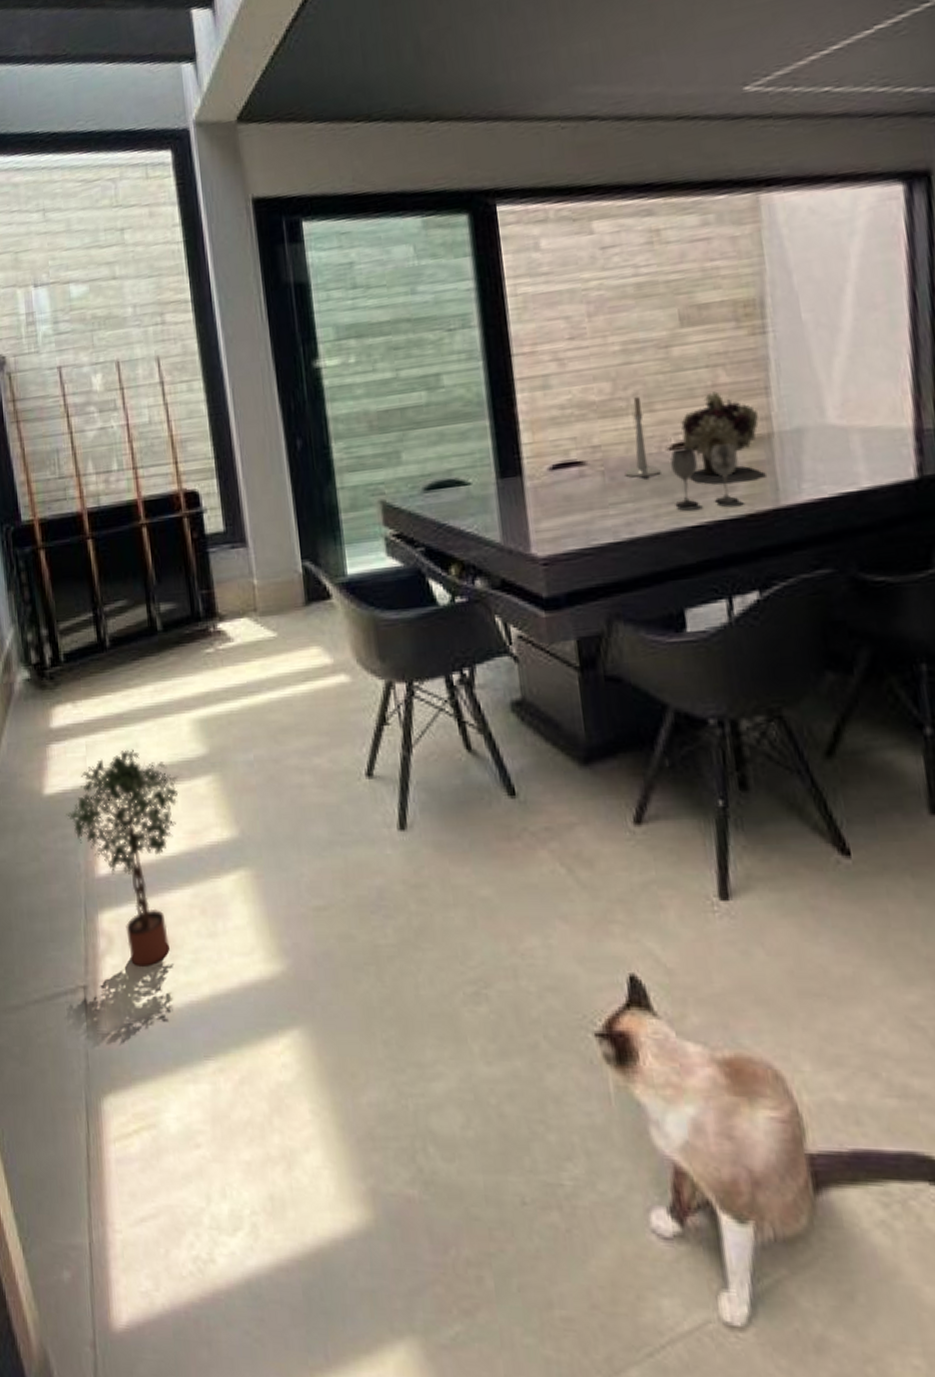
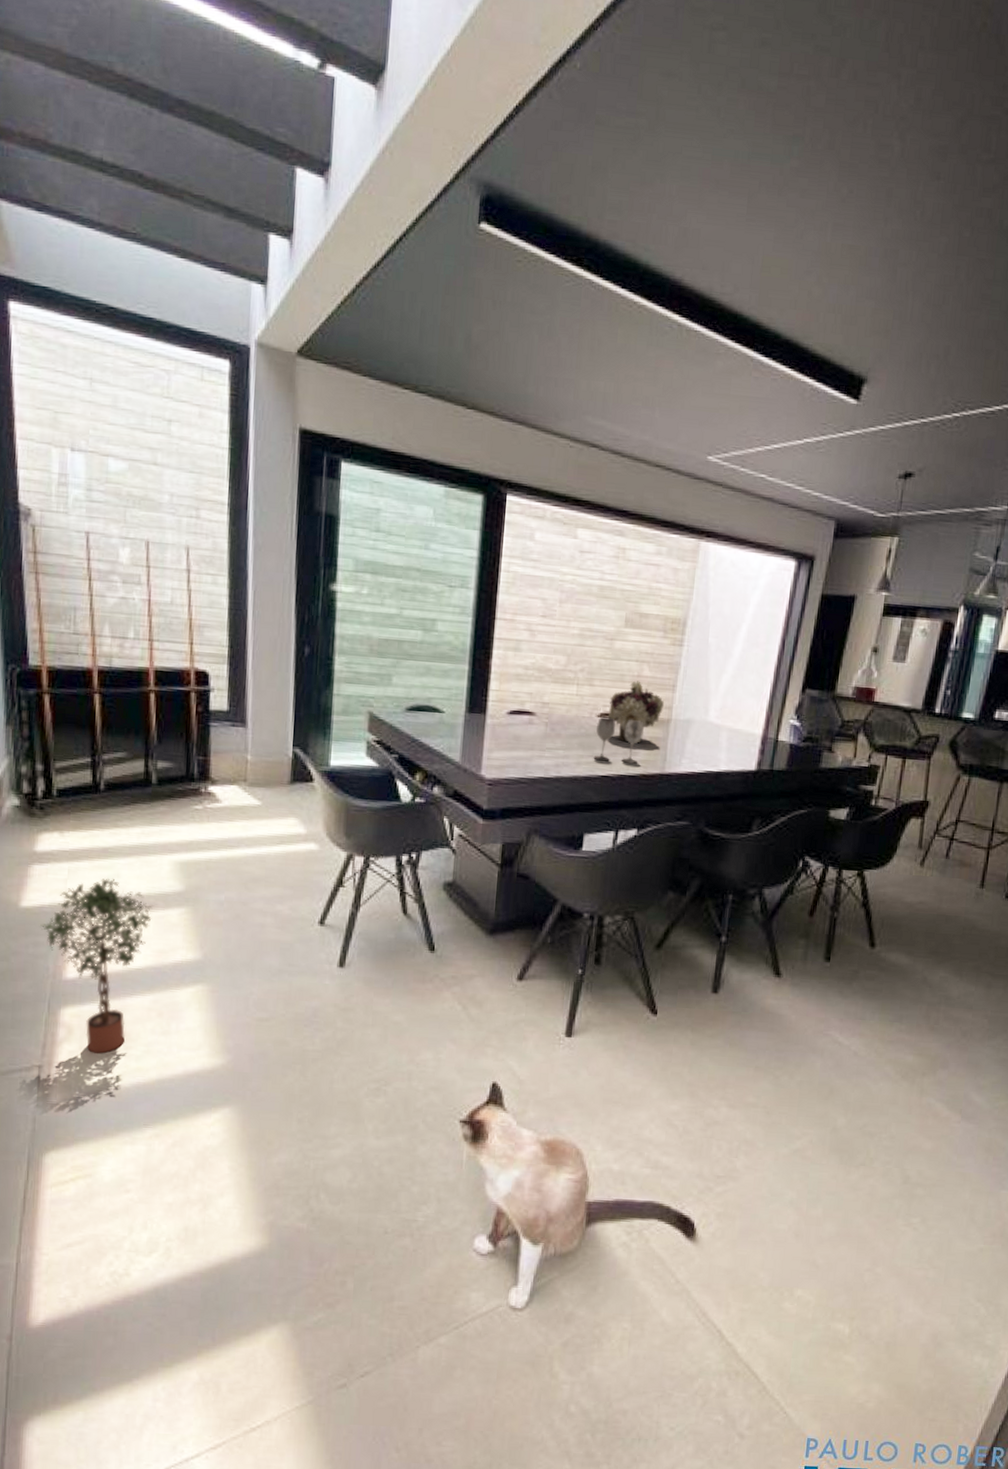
candlestick: present [624,397,661,478] -> none [562,672,588,734]

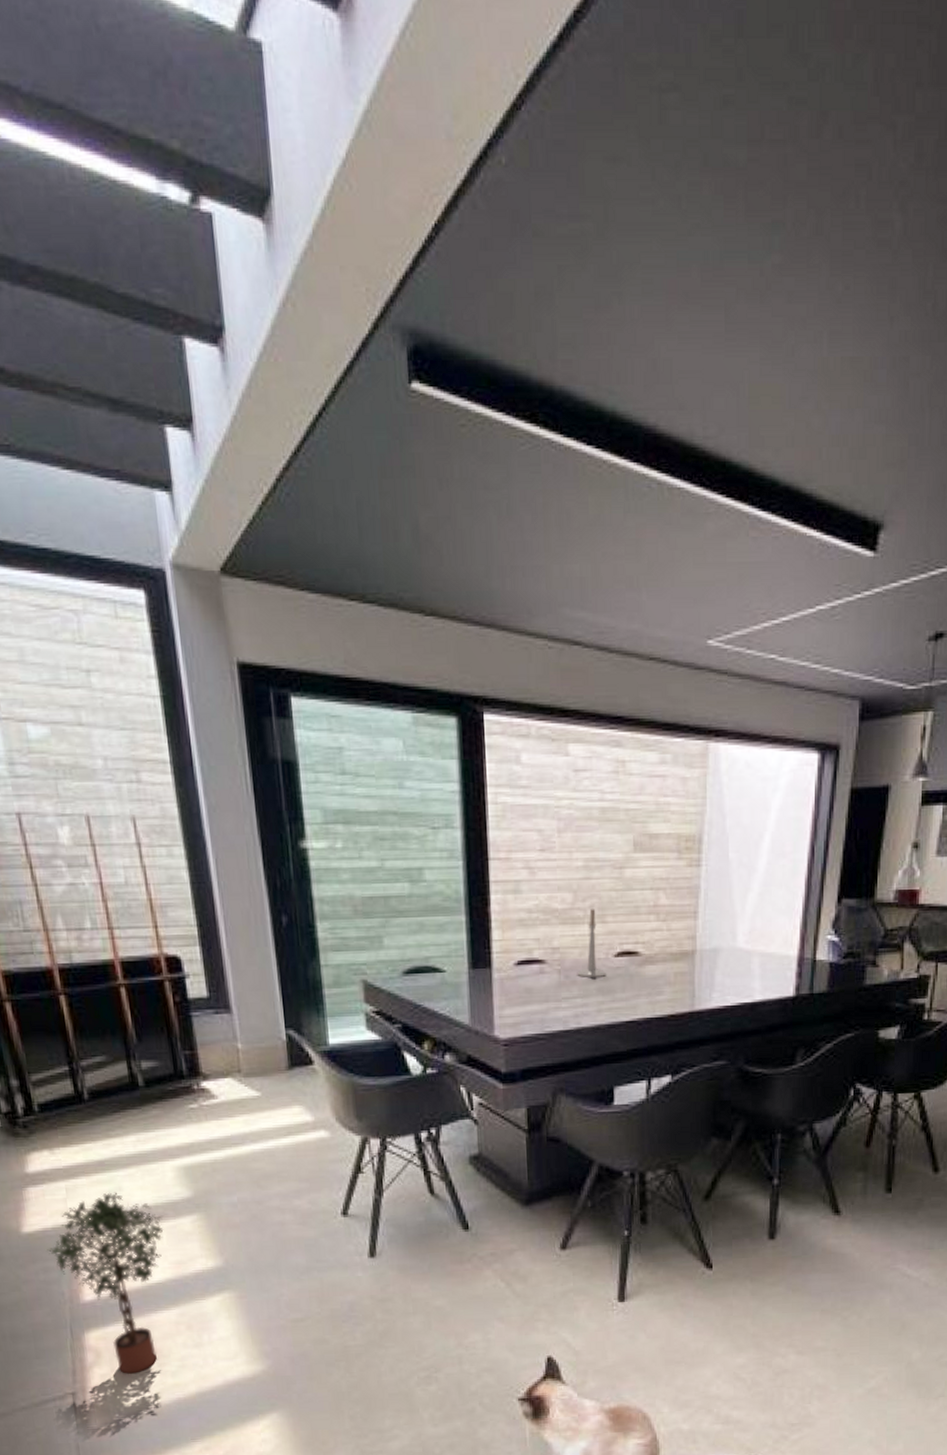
candlestick: none [562,672,588,734] -> present [577,909,606,978]
wineglass: present [593,716,644,765] -> none [615,955,668,1005]
flower arrangement: present [608,681,664,744] -> none [626,911,686,982]

